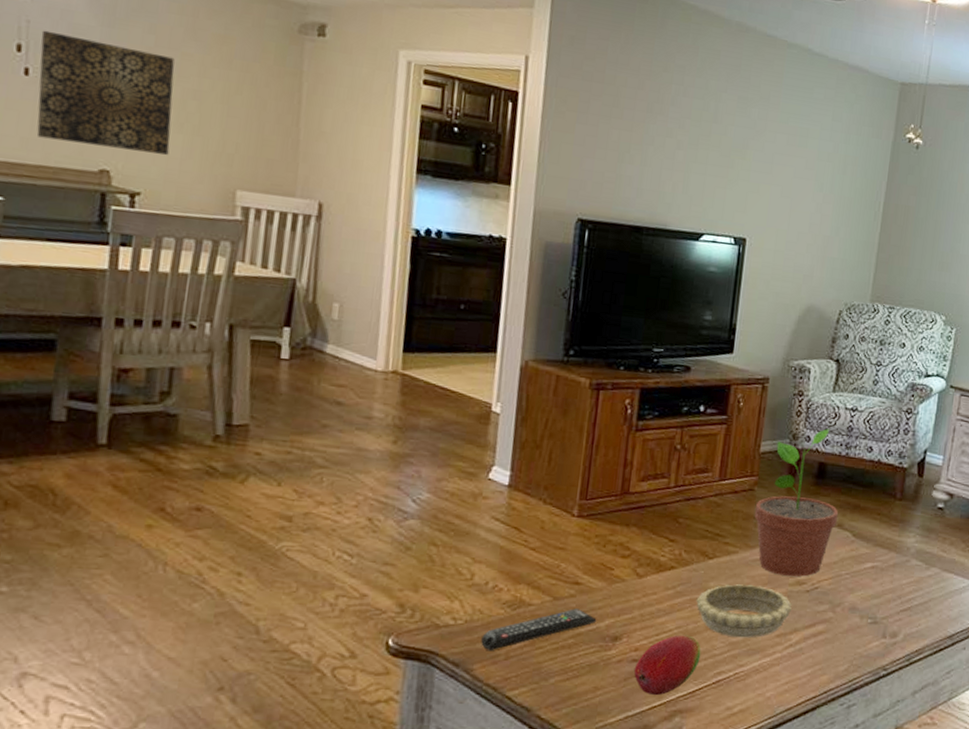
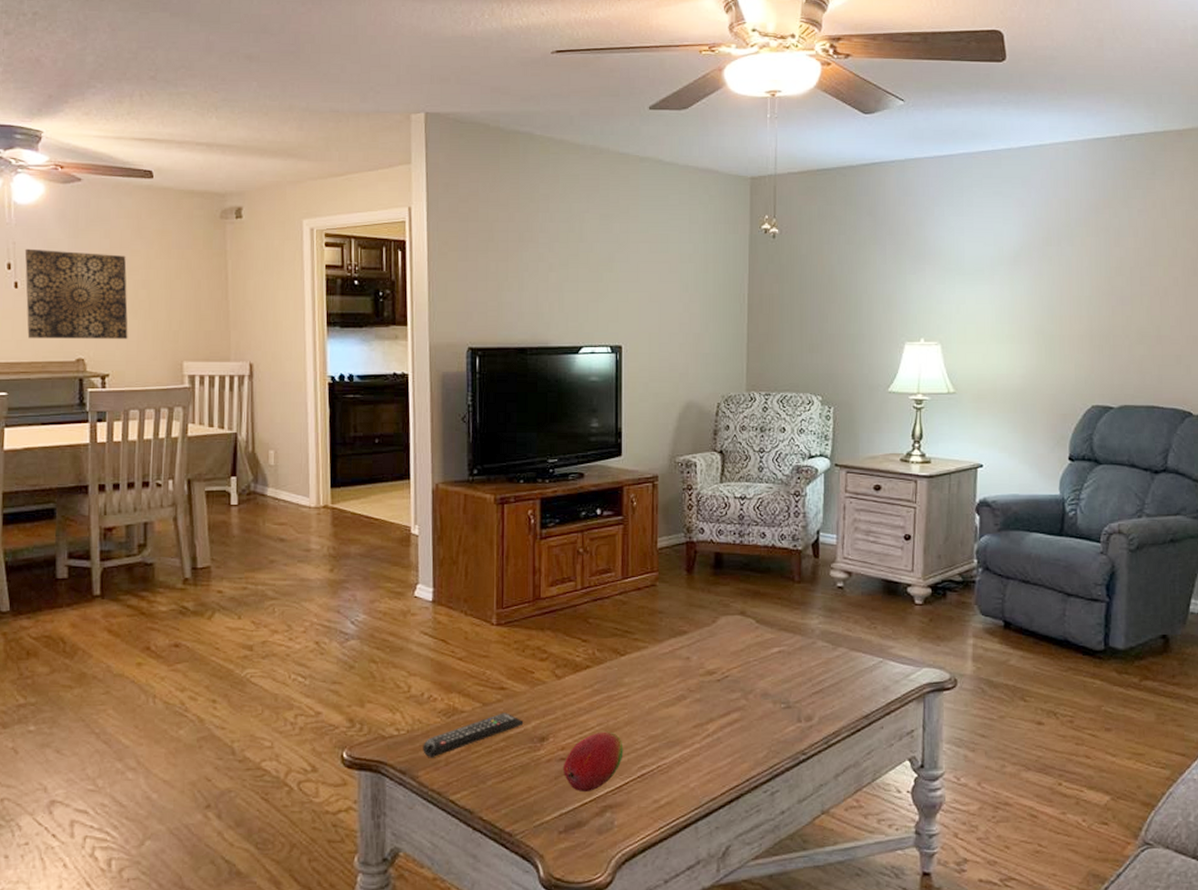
decorative bowl: present [696,584,792,638] -> none [613,677,705,731]
potted plant: present [754,429,838,577] -> none [659,519,739,666]

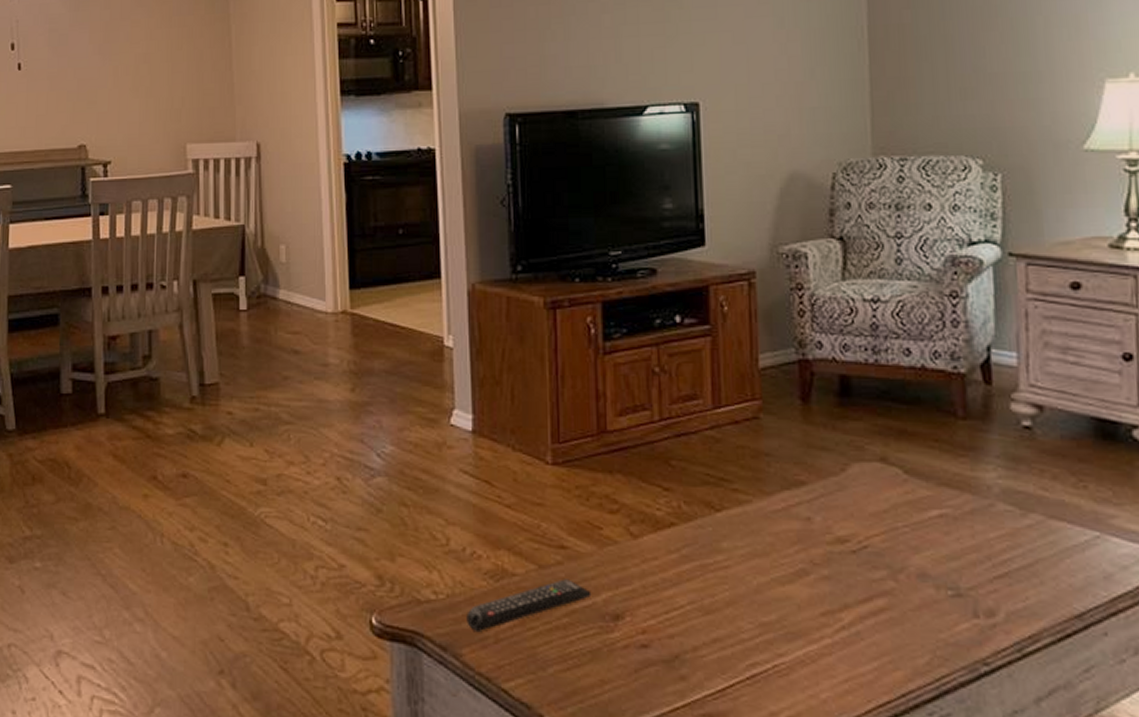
wall art: present [24,248,128,339] -> none [27,26,130,125]
fruit: present [562,731,624,791] -> none [644,612,726,693]

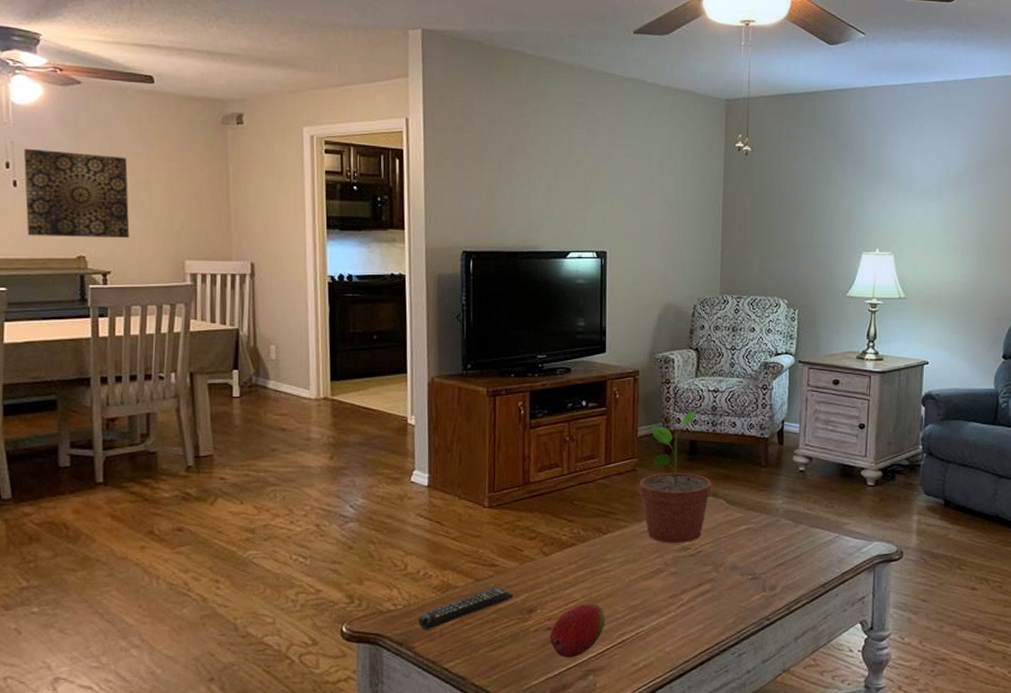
wall art: none [27,26,130,125] -> present [23,148,130,238]
fruit: none [644,612,726,693] -> present [549,603,605,657]
potted plant: none [764,330,878,532] -> present [638,410,711,543]

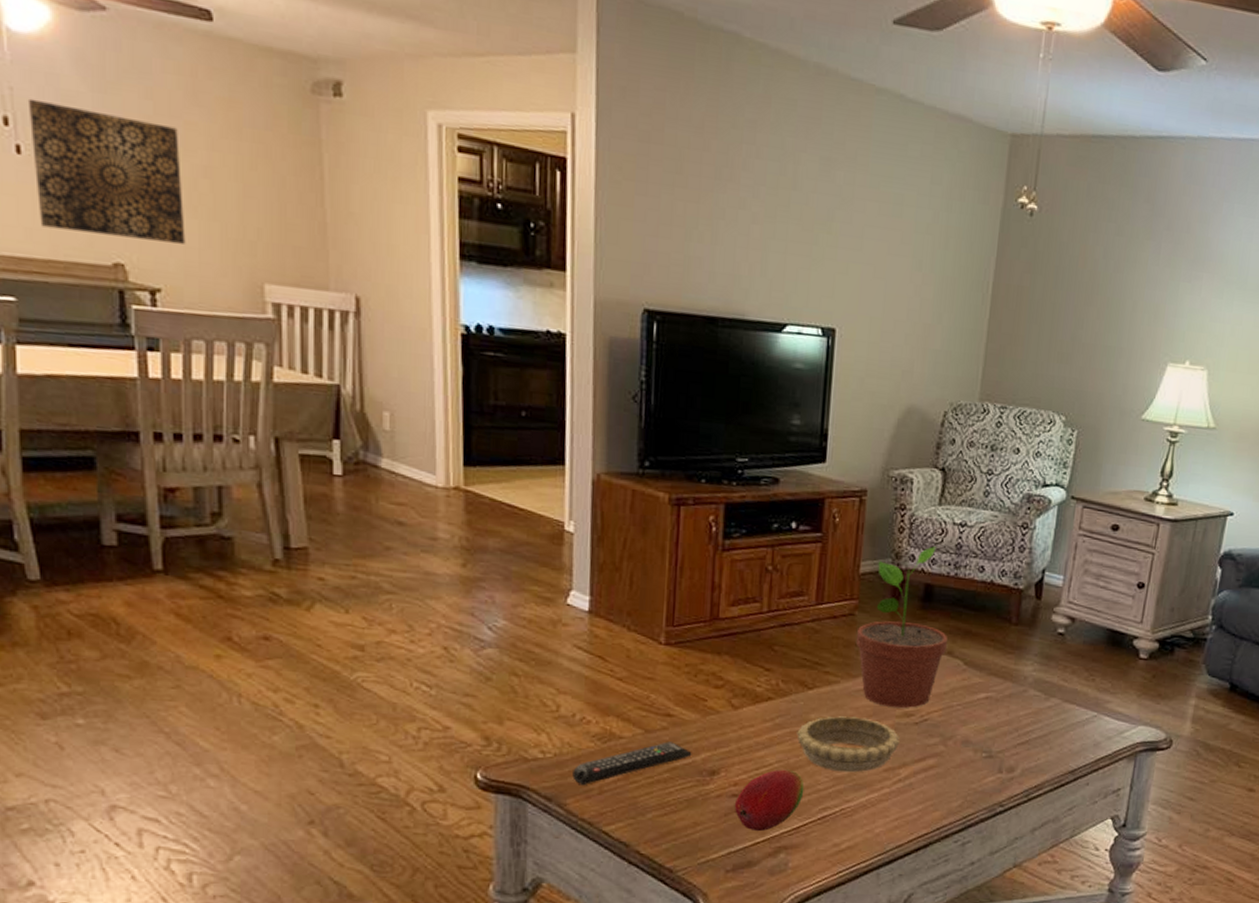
decorative bowl: none [596,553,680,602] -> present [796,715,900,773]

